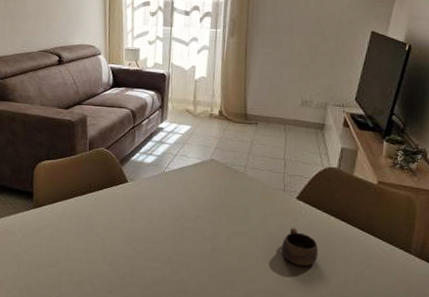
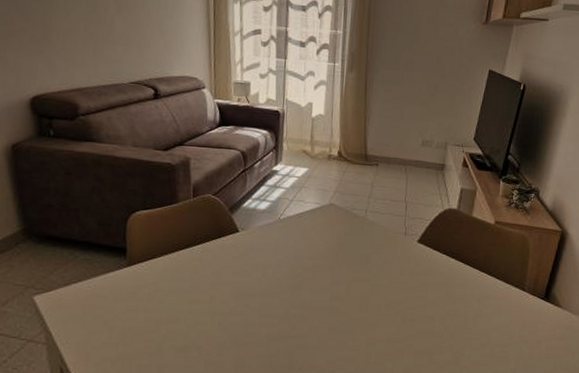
cup: present [281,227,319,267] -> none [402,271,439,311]

